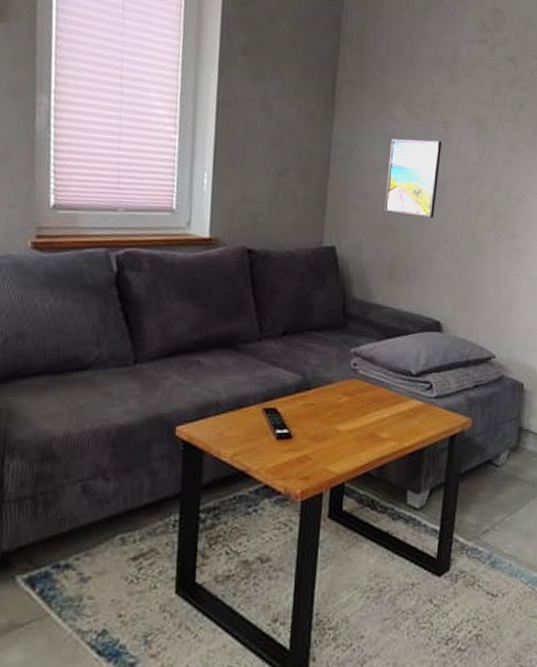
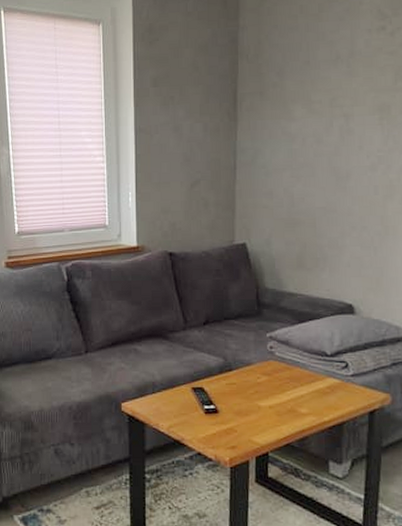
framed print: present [384,138,442,218] -> none [290,133,344,208]

